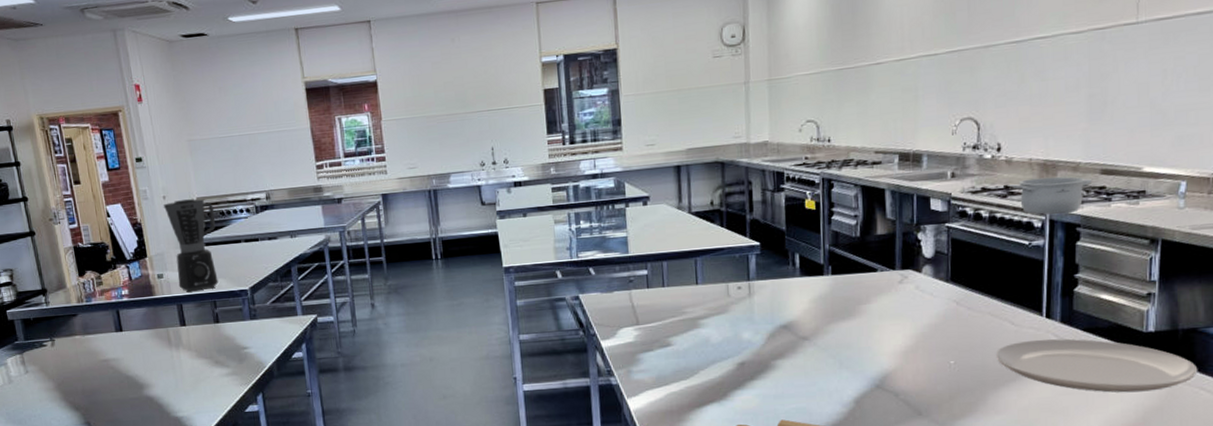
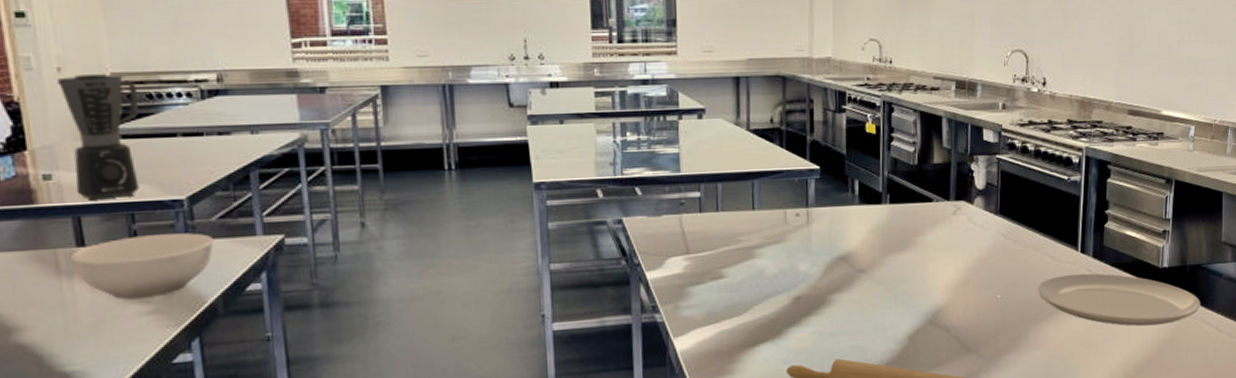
bowl: none [176,314,269,364] -> present [69,233,215,299]
cooking pot: present [1012,176,1093,215] -> none [1055,114,1122,152]

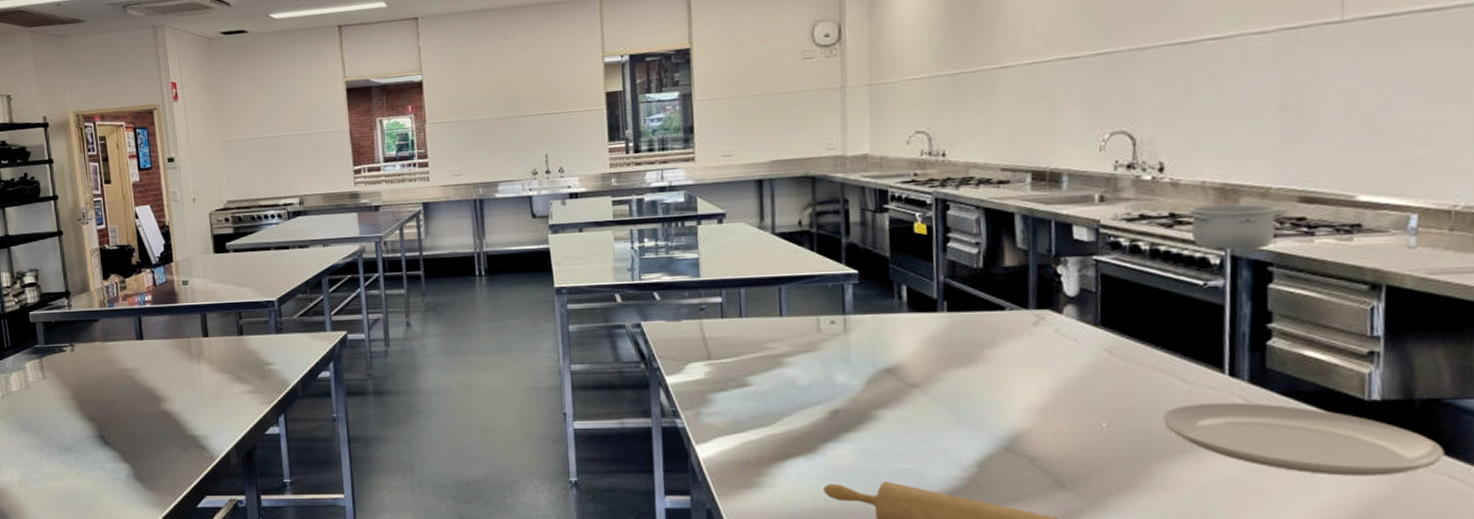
blender: present [56,74,139,201] -> none [192,202,245,301]
bowl: present [69,233,215,299] -> none [198,328,296,380]
cooking pot: none [1055,114,1122,152] -> present [1180,204,1288,250]

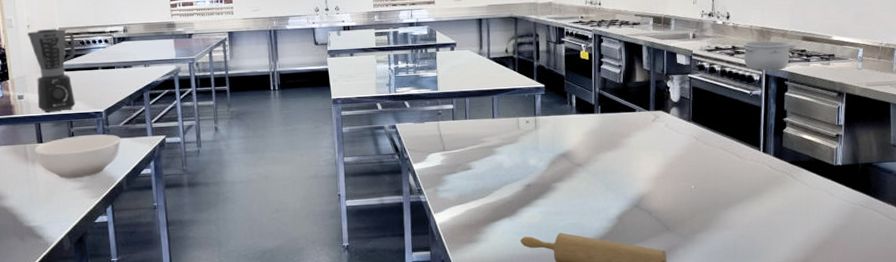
blender: none [192,202,245,301] -> present [26,29,76,113]
bowl: none [198,328,296,380] -> present [33,134,121,178]
plate: present [1161,402,1445,476] -> none [725,169,873,213]

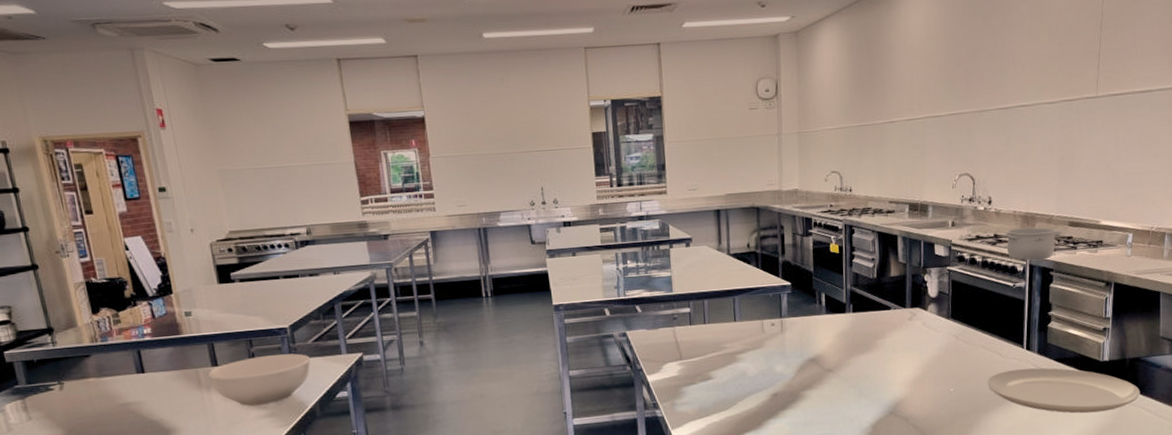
blender: present [26,29,76,113] -> none [190,232,254,331]
plate: none [725,169,873,213] -> present [986,367,1140,413]

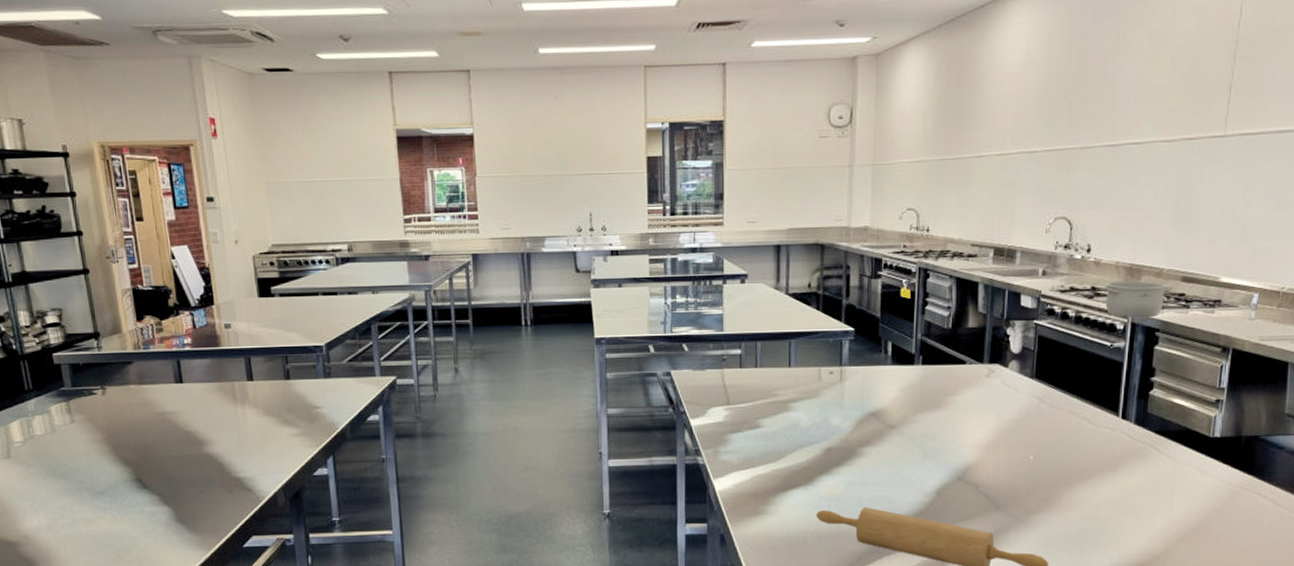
bowl: present [207,353,311,406] -> none [242,373,345,423]
plate: present [986,367,1140,413] -> none [1072,439,1257,495]

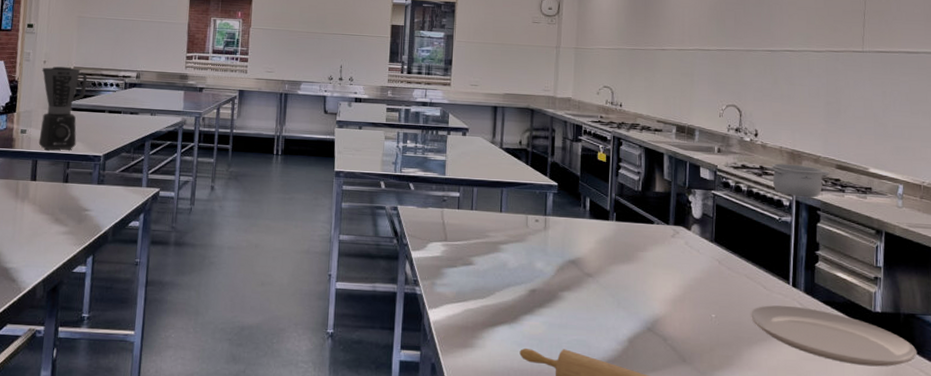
blender: none [234,246,292,345] -> present [38,66,88,150]
plate: none [1072,439,1257,495] -> present [750,305,917,367]

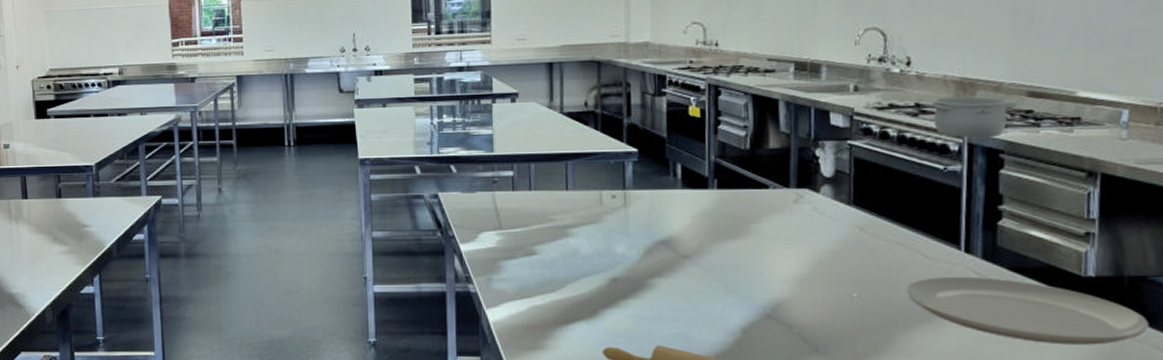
blender: present [38,66,88,150] -> none [15,70,67,164]

